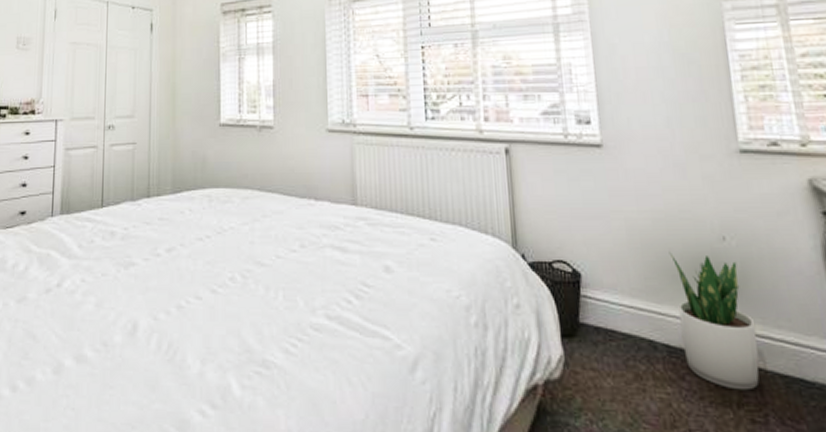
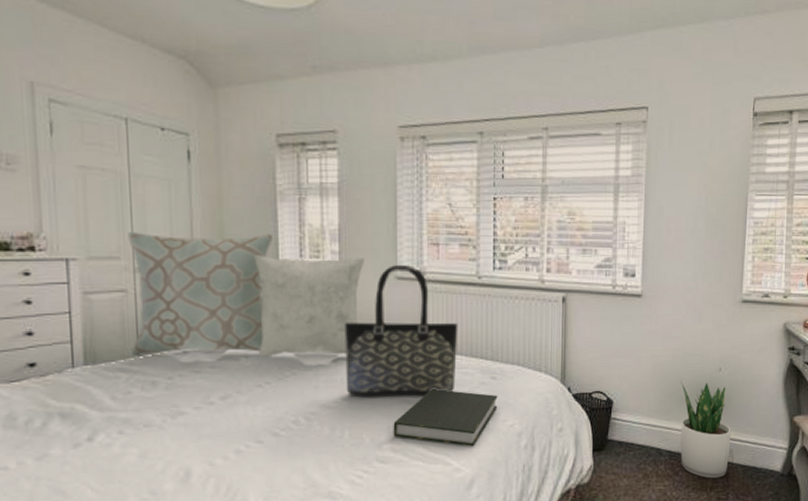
pillow: none [97,92,215,206] -> present [128,231,272,355]
pillow: none [200,110,298,211] -> present [255,254,365,358]
tote bag: none [278,116,392,258] -> present [345,264,458,399]
book: none [327,250,440,320] -> present [393,389,498,447]

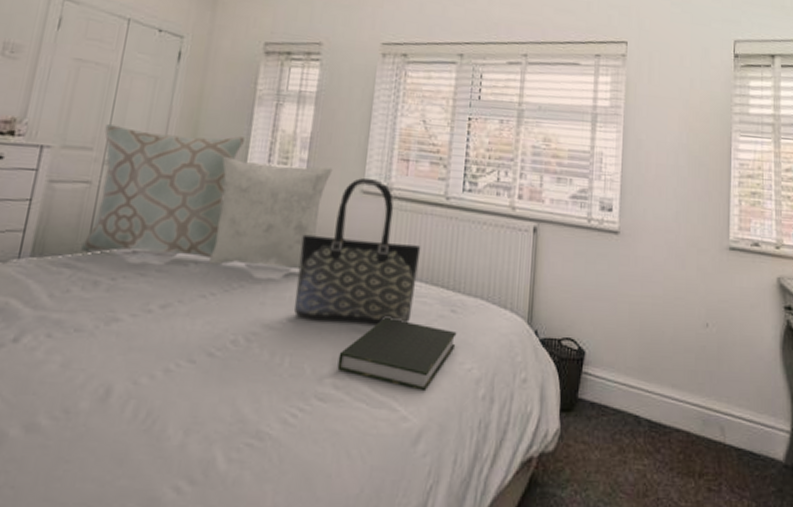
planter: present [680,381,731,479] -> none [662,335,722,462]

